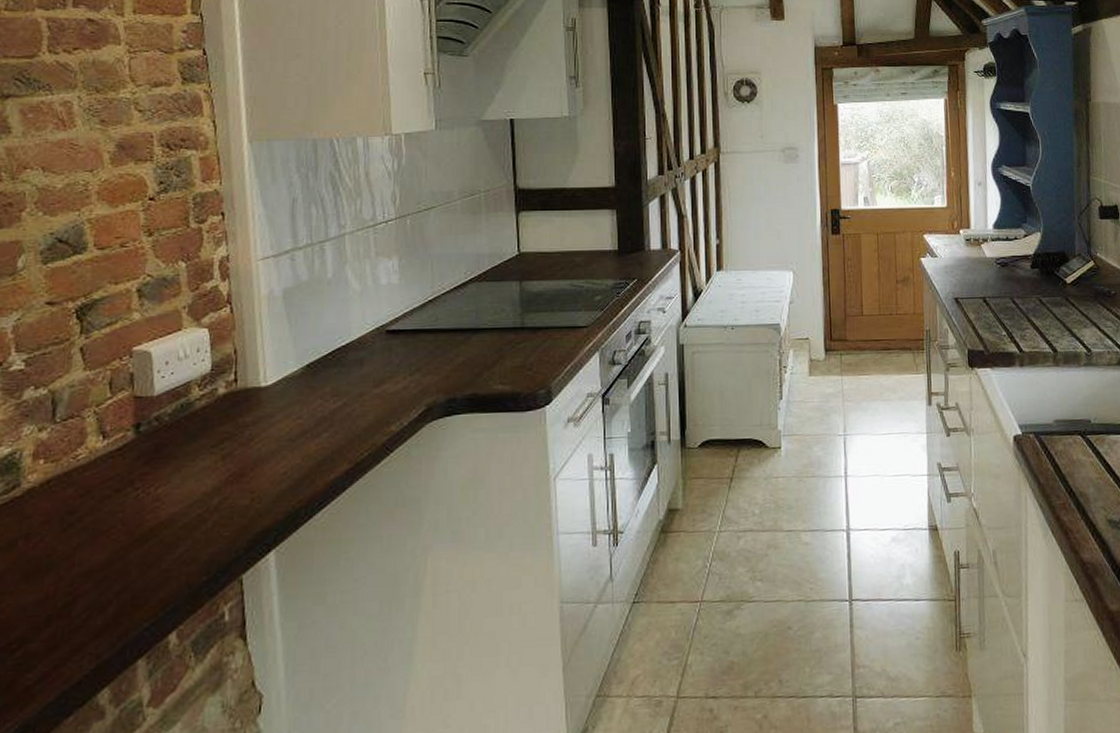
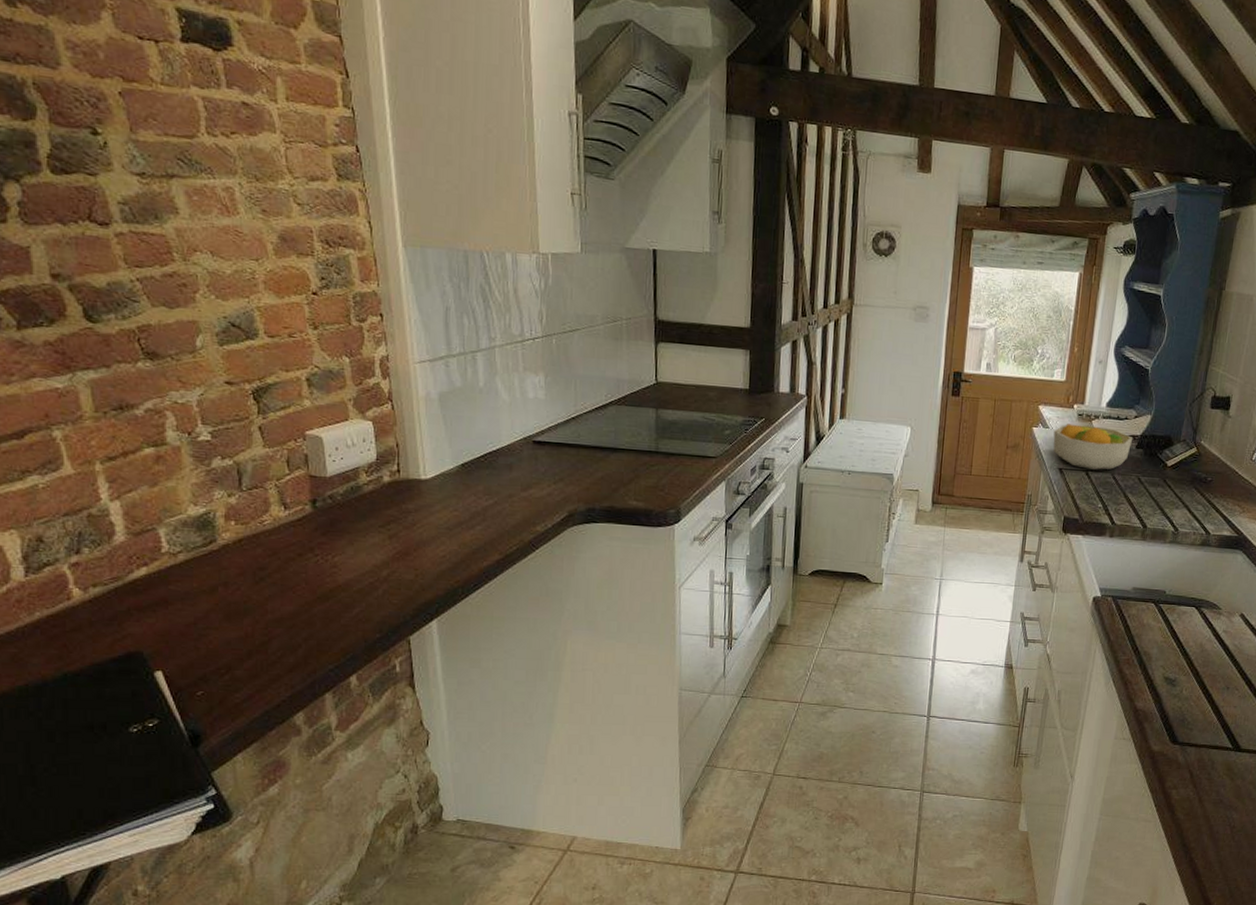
fruit bowl: none [943,250,1027,296] -> present [1053,424,1133,470]

